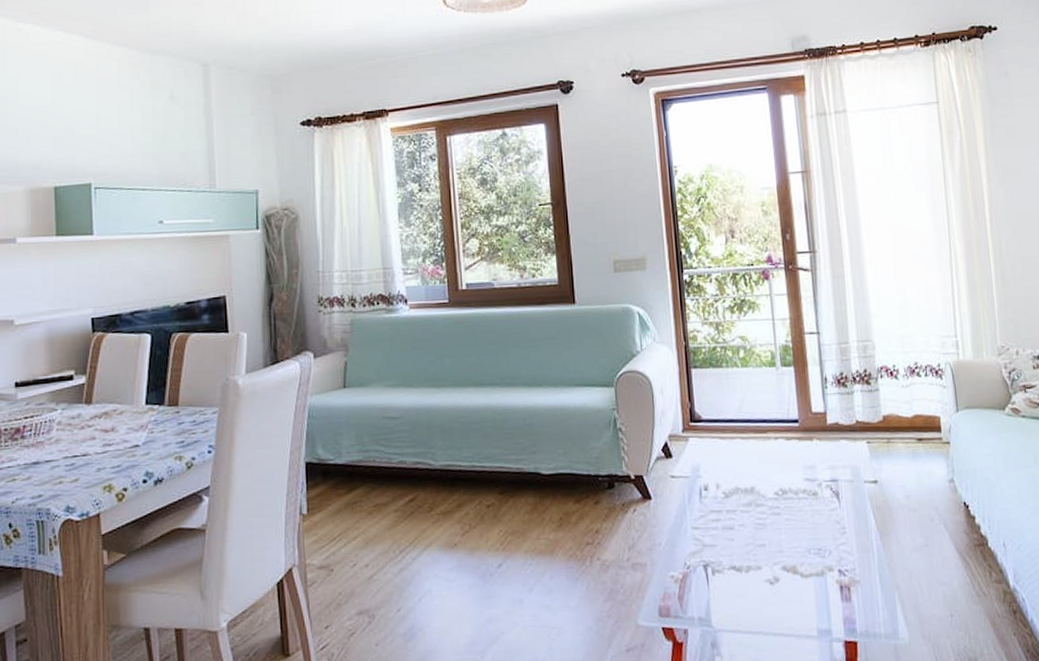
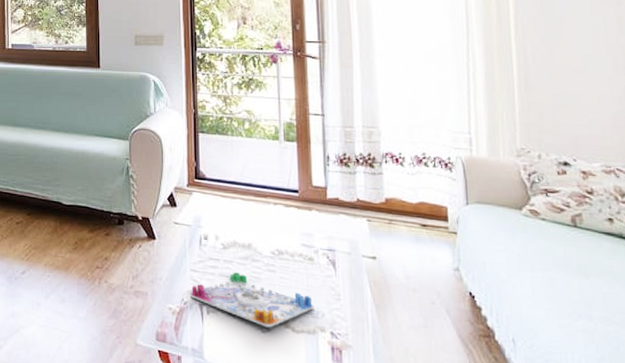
board game: none [693,522,821,578] -> present [190,272,314,328]

